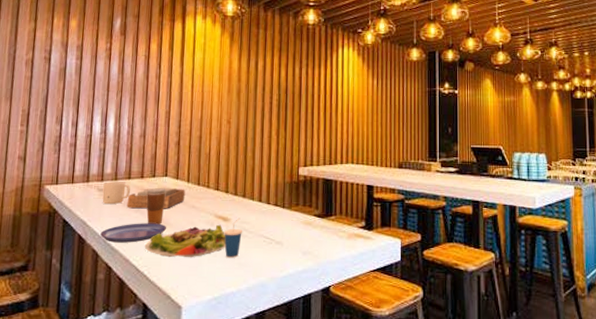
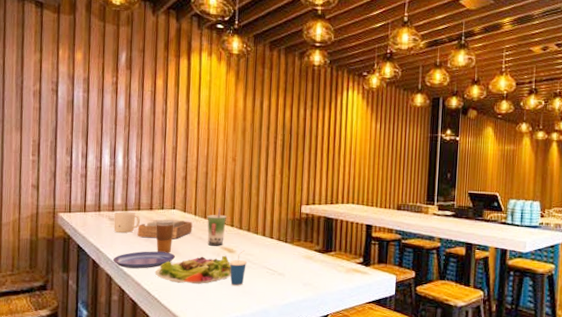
beverage cup: none [200,173,221,215] -> present [207,208,227,246]

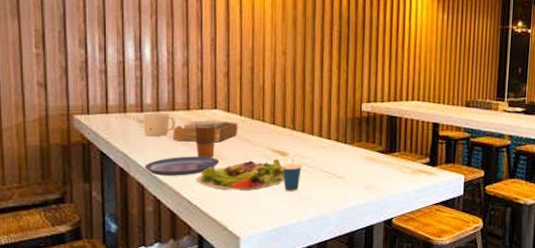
beverage cup: present [207,208,227,246] -> none [255,107,277,149]

